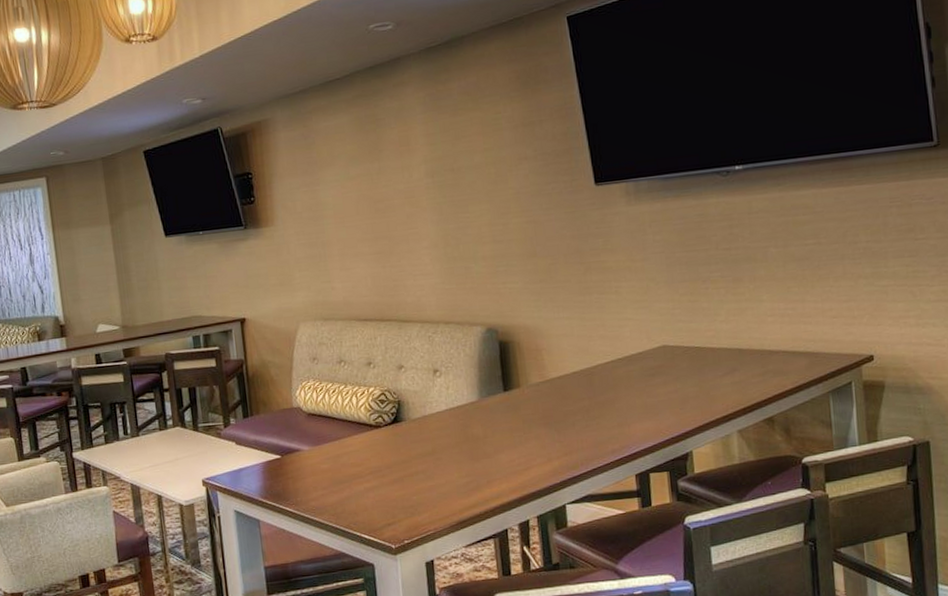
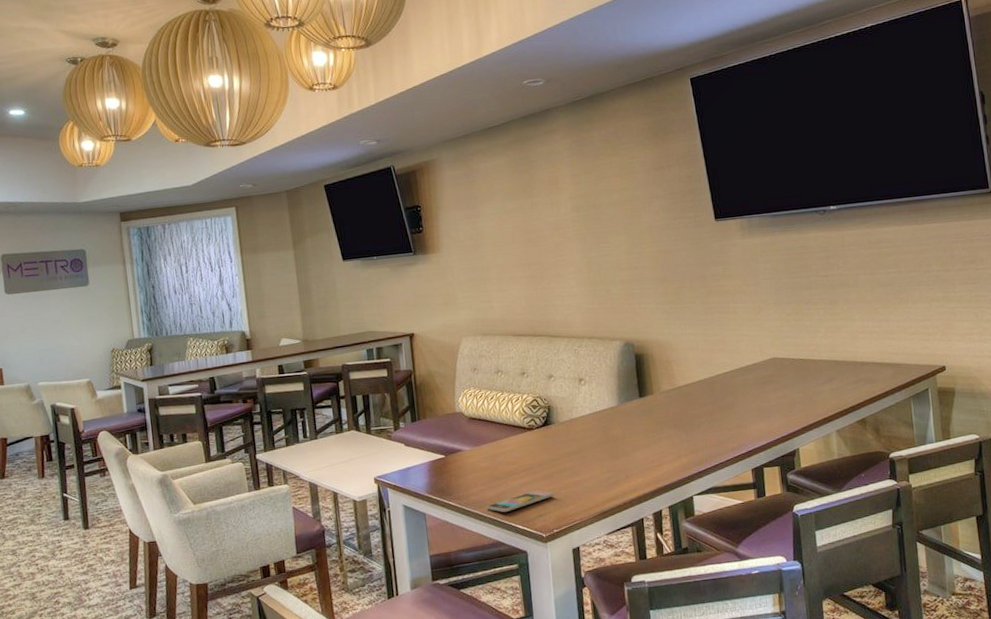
smartphone: none [327,496,405,520] -> present [486,490,554,512]

